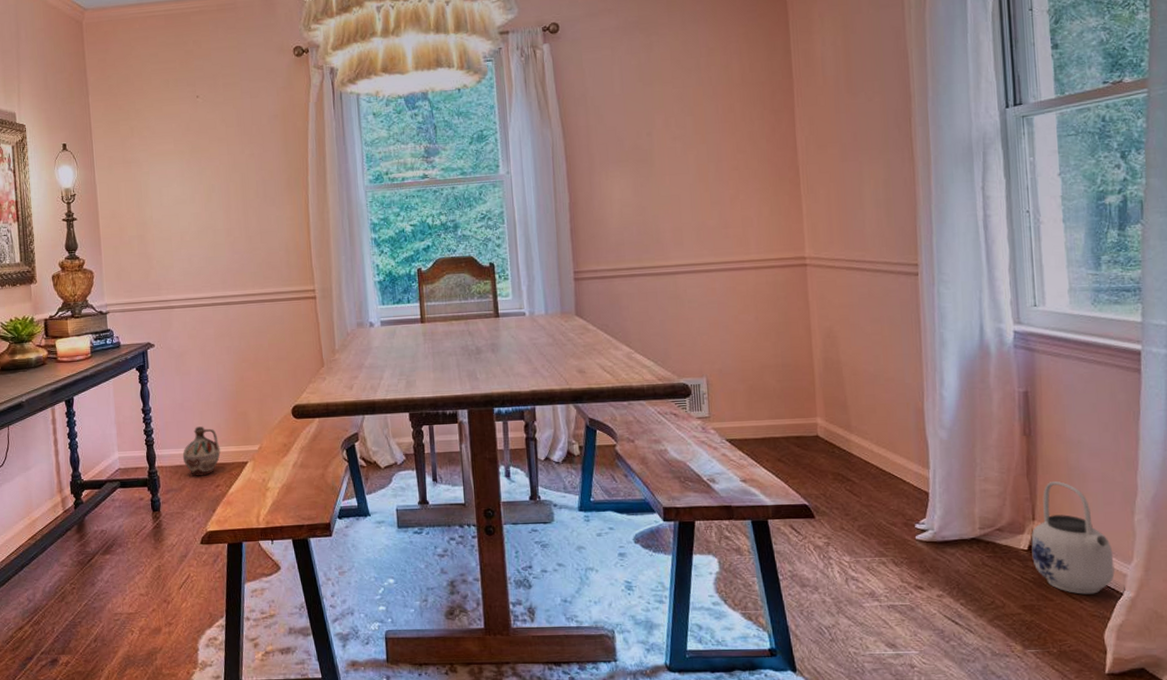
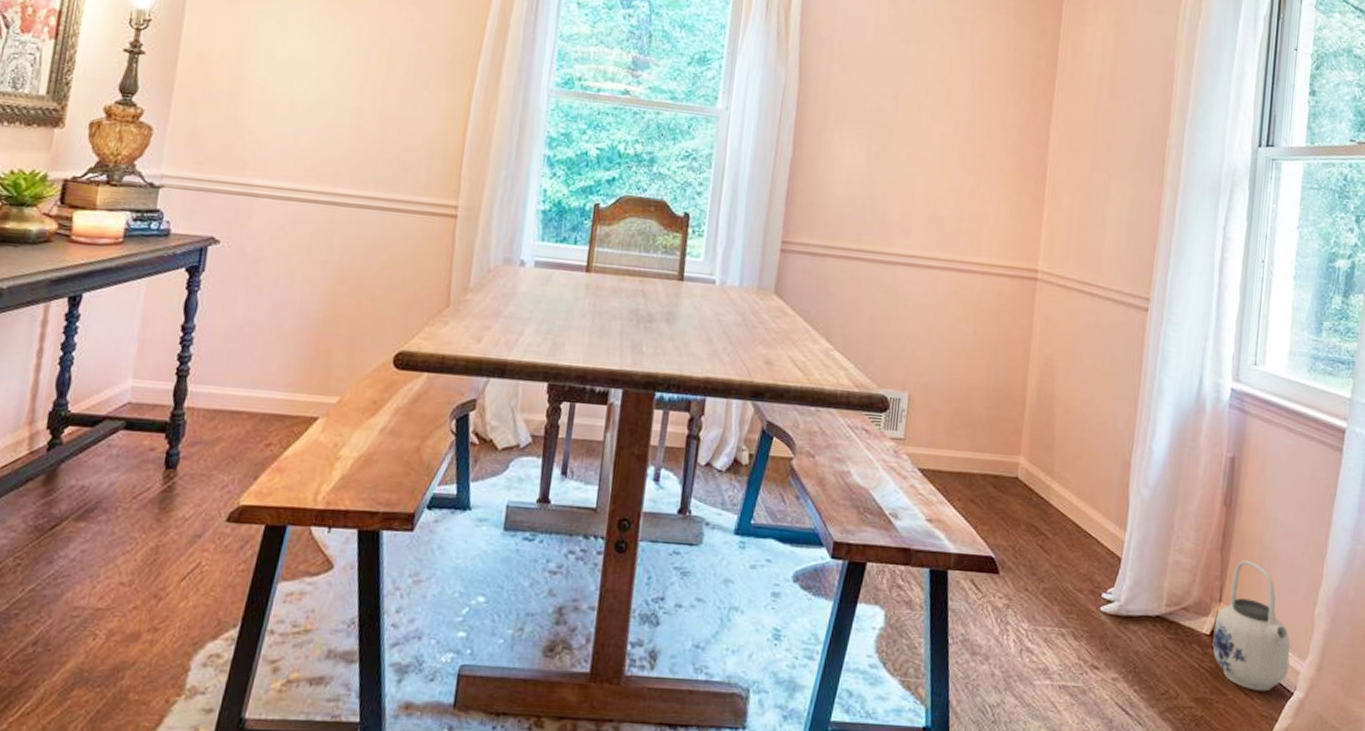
ceramic jug: present [182,426,221,476] -> none [226,360,284,429]

